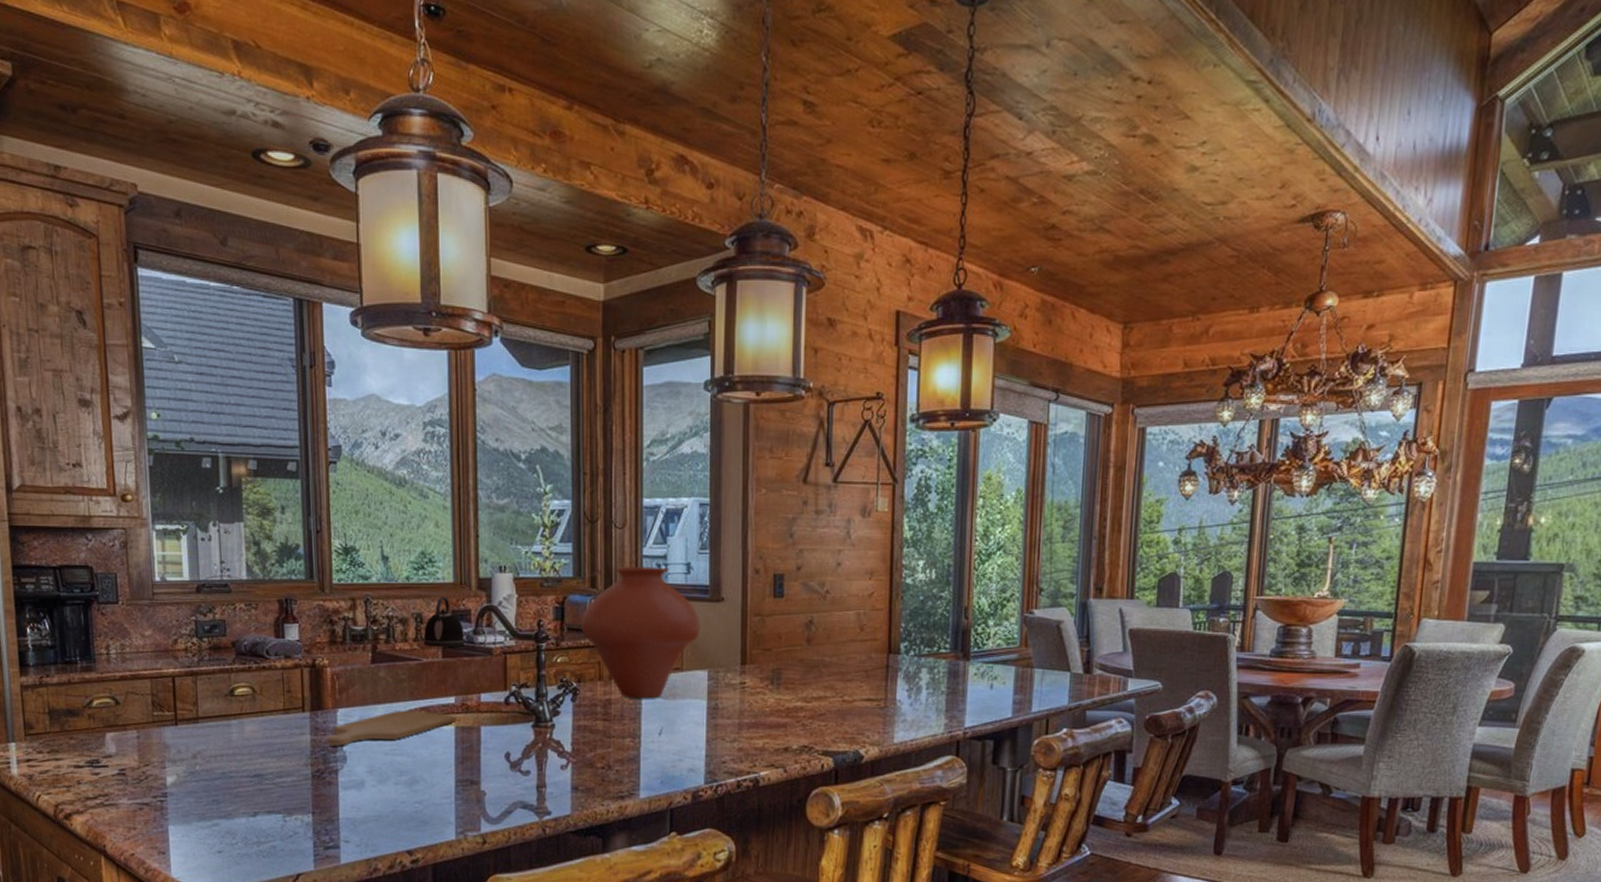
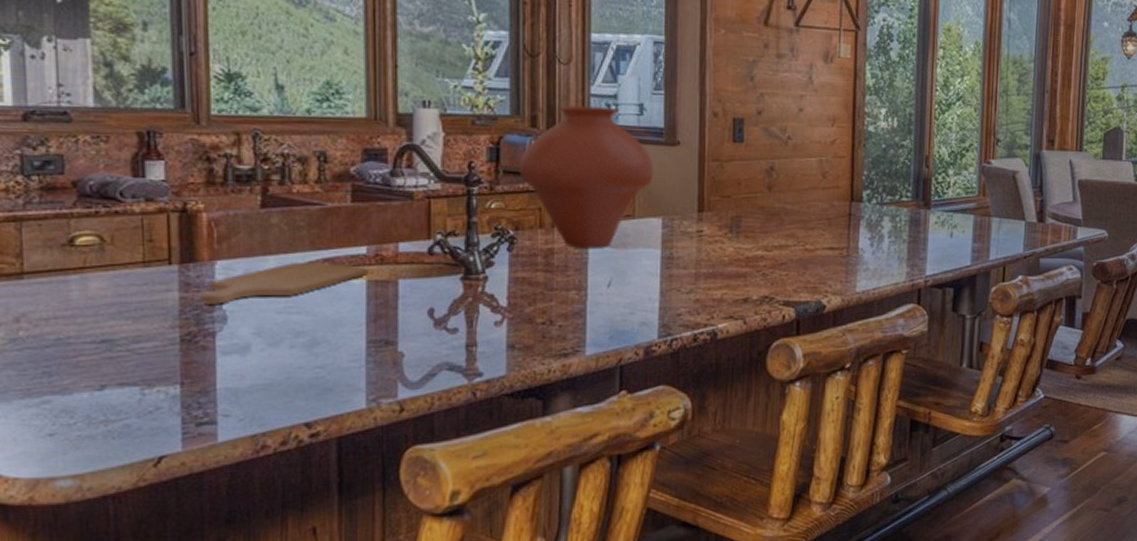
kettle: present [423,596,465,648] -> none [327,133,380,191]

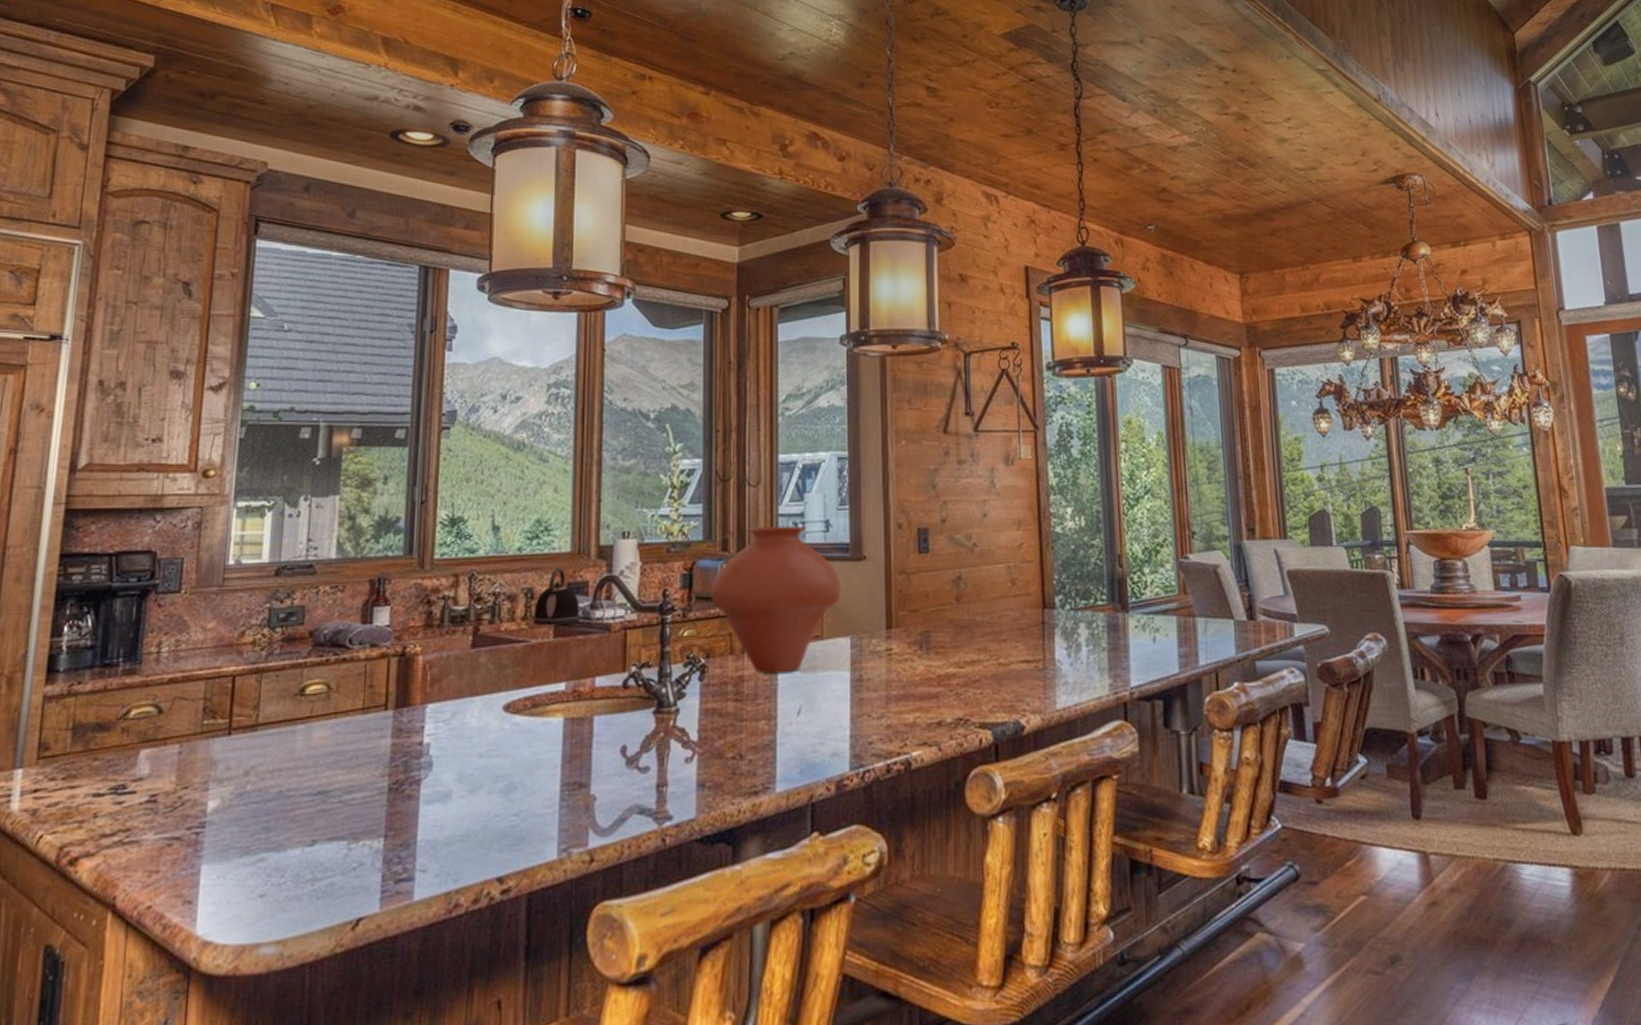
chopping board: present [201,261,369,304] -> none [410,701,566,750]
kettle: none [327,133,380,191] -> present [532,568,581,626]

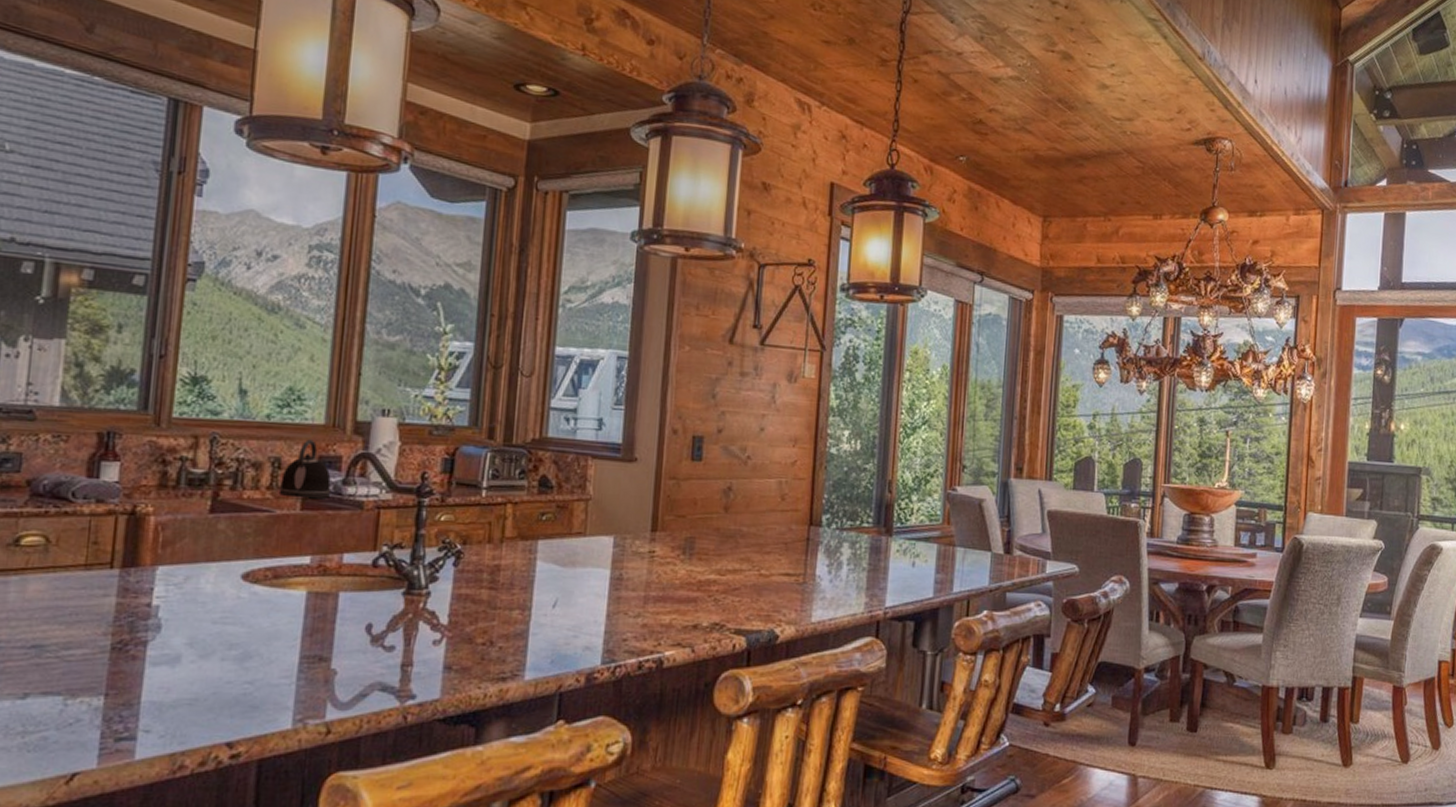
vase: present [711,525,841,674] -> none [472,417,609,566]

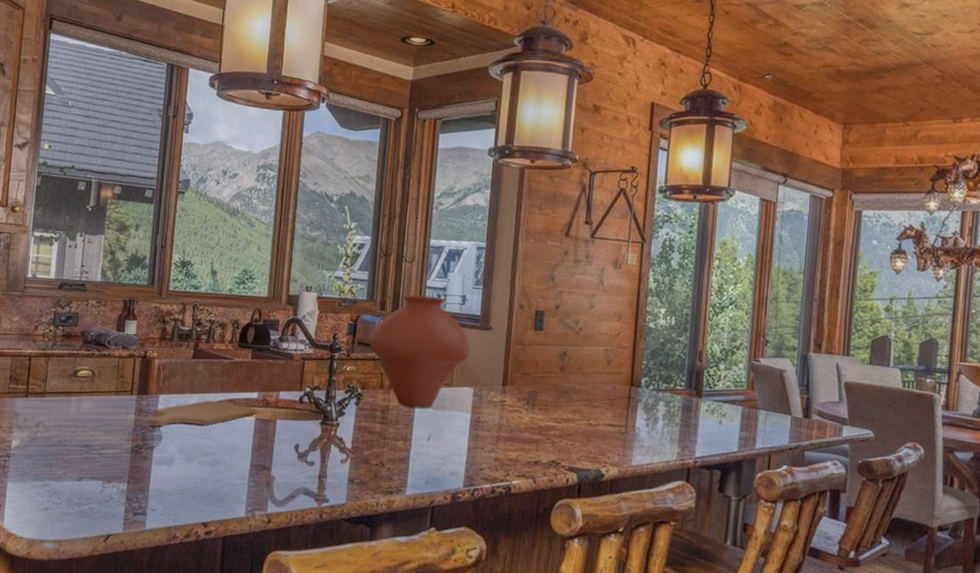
chopping board: none [137,570,310,612] -> present [147,400,257,427]
vase: none [472,417,609,566] -> present [369,294,470,409]

